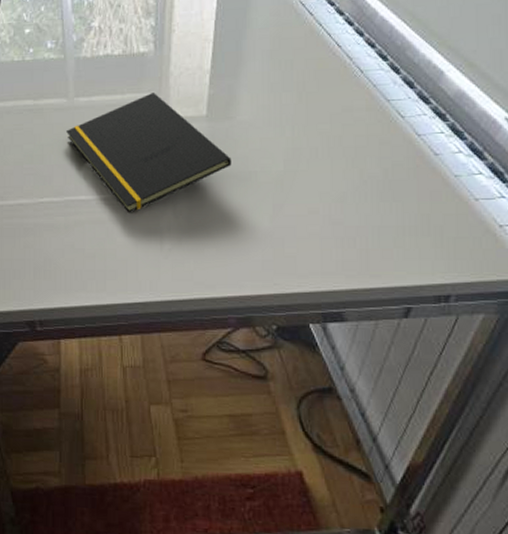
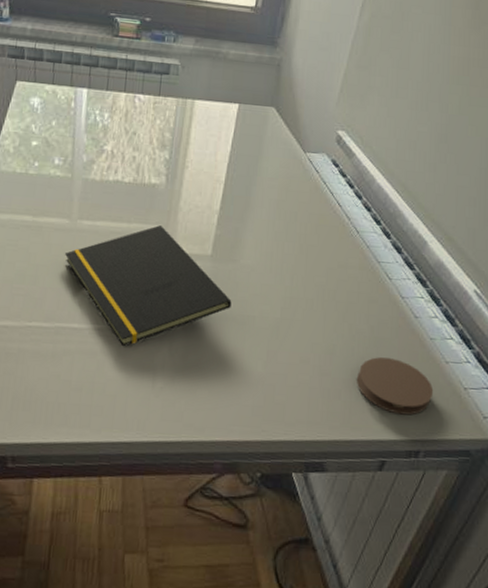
coaster: none [371,201,463,259] -> present [356,357,434,415]

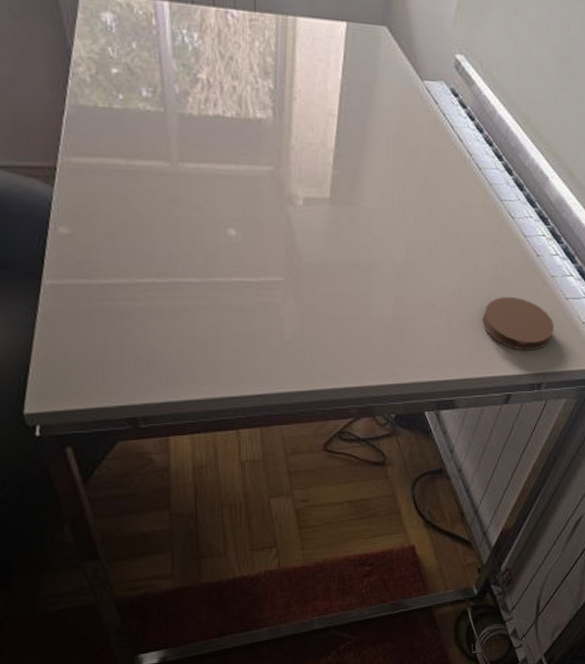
notepad: present [65,225,232,347] -> none [170,166,355,300]

